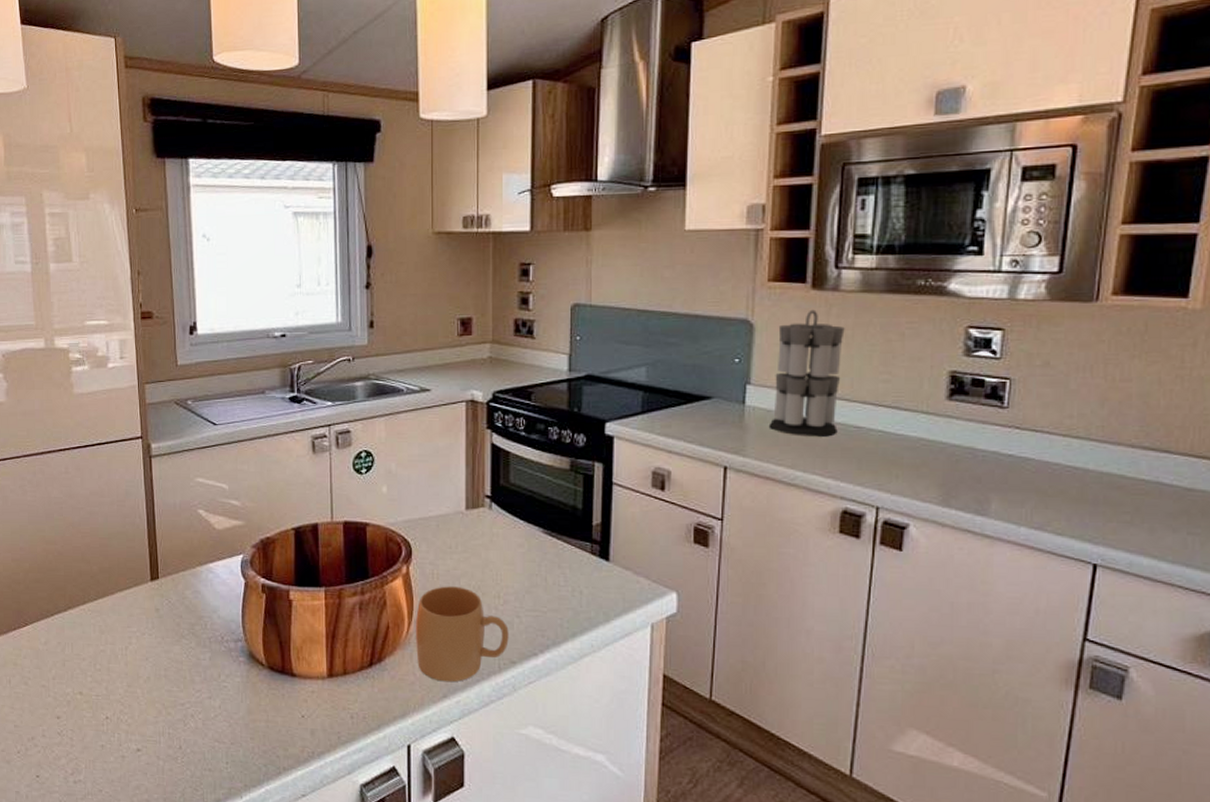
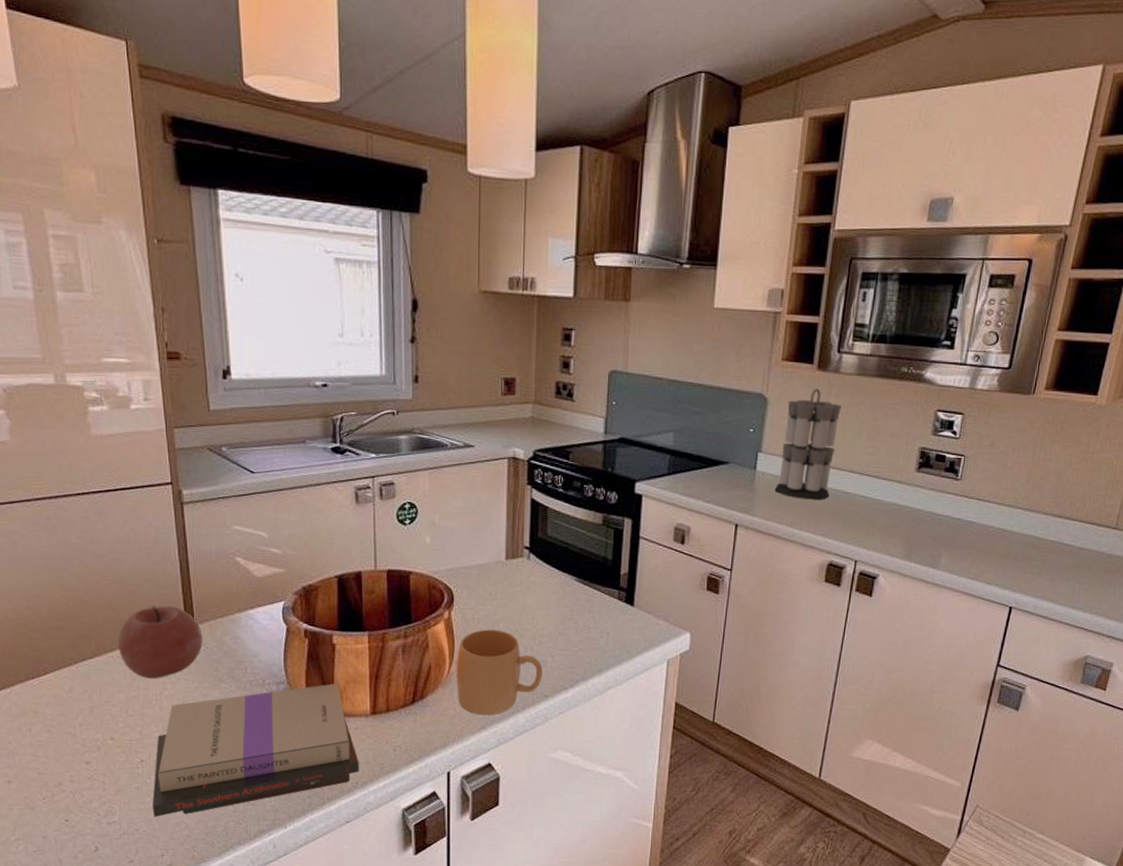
fruit: none [90,559,166,633] -> present [118,606,203,679]
books: none [114,642,315,779] -> present [152,683,359,818]

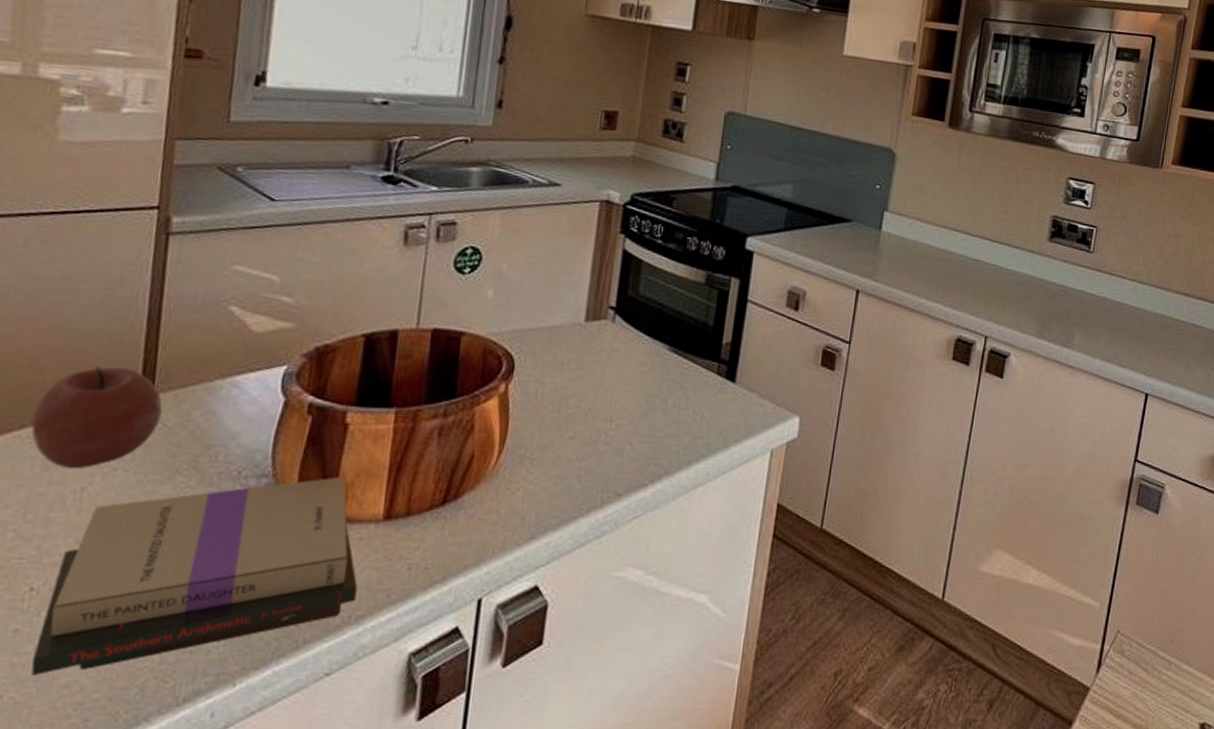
mug: present [456,629,543,715] -> none [504,407,618,521]
spice rack: present [774,388,842,500] -> none [900,146,973,267]

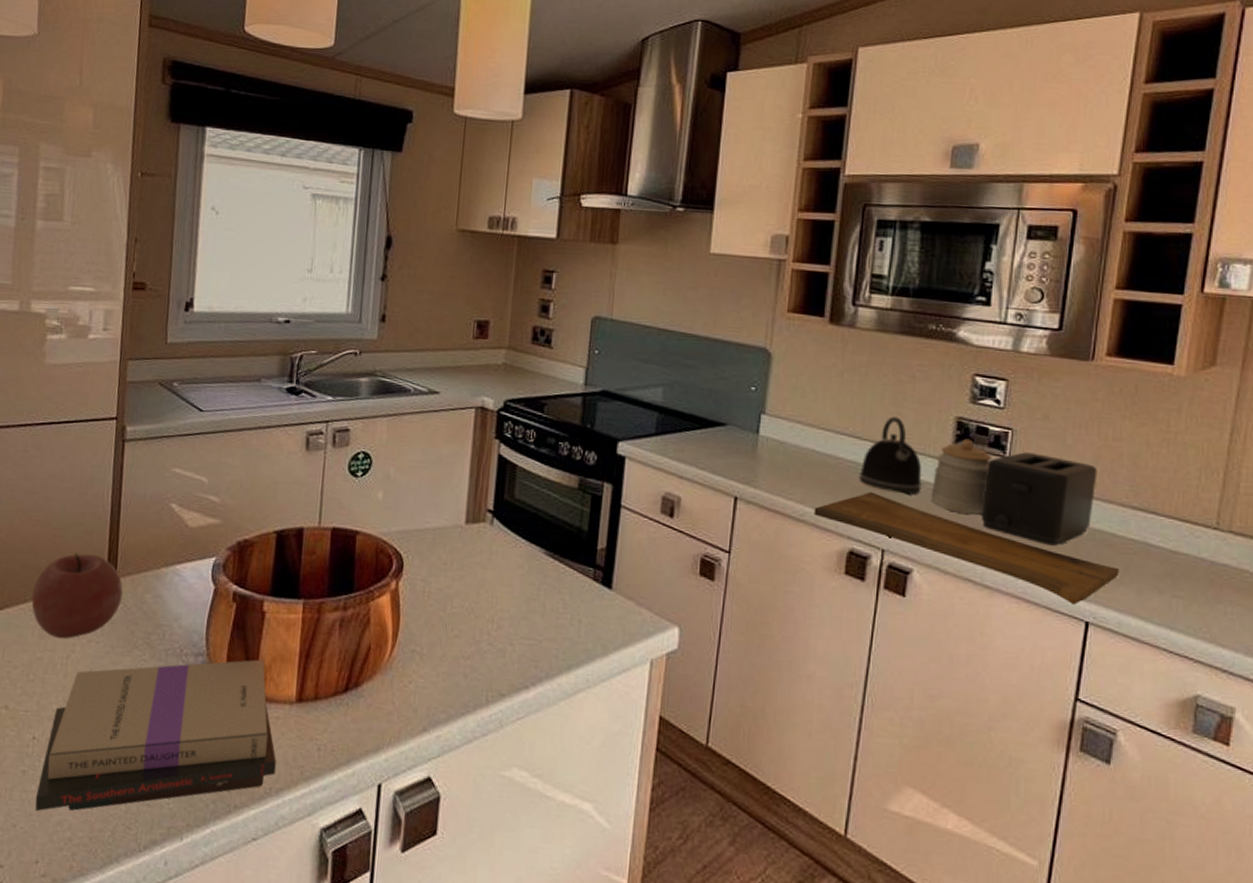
cutting board: none [927,283,1173,379] -> present [814,491,1119,605]
kettle: none [968,214,1022,285] -> present [859,416,923,494]
jar: none [1028,235,1079,303] -> present [930,438,992,515]
toaster: none [1069,247,1161,329] -> present [982,452,1098,546]

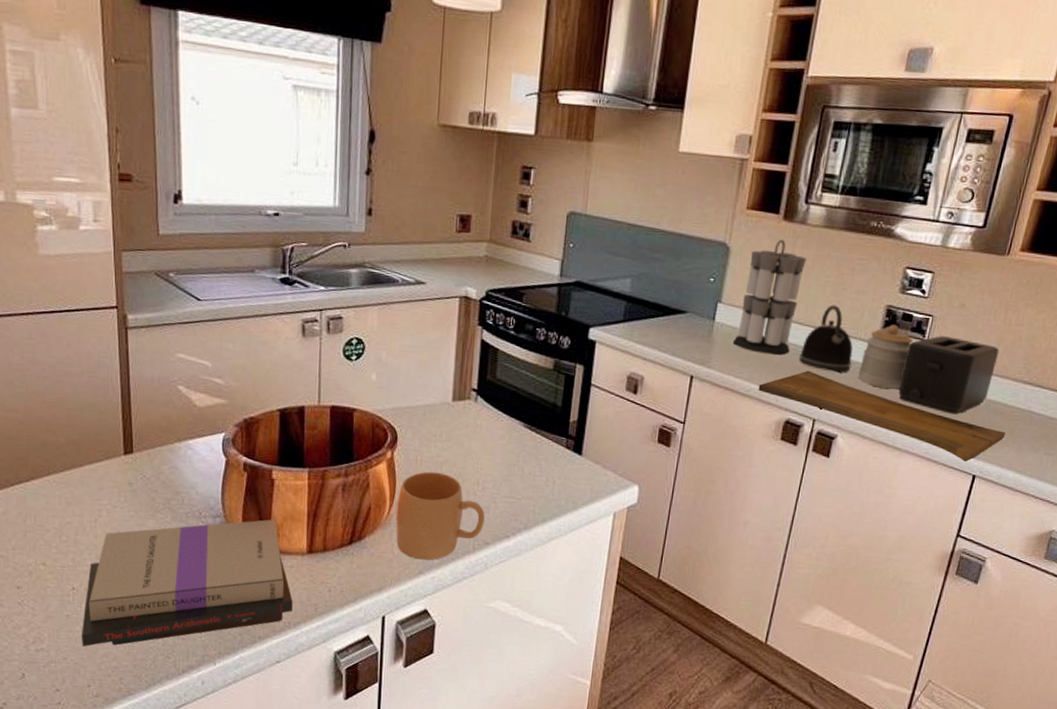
fruit: present [31,553,123,639] -> none [55,431,140,506]
mug: none [397,605,500,715] -> present [395,471,485,560]
spice rack: none [781,344,859,474] -> present [733,239,807,355]

